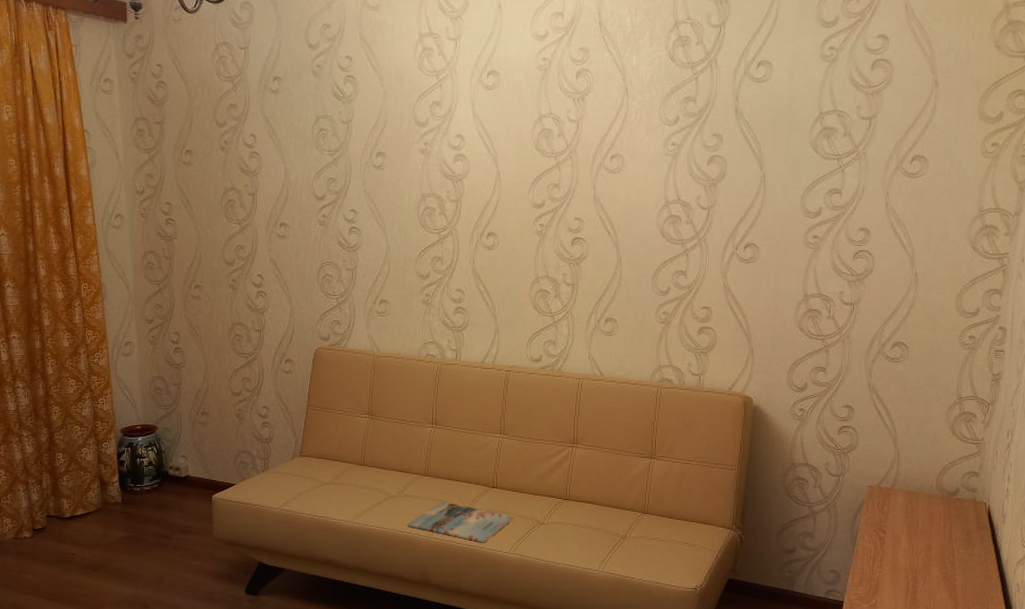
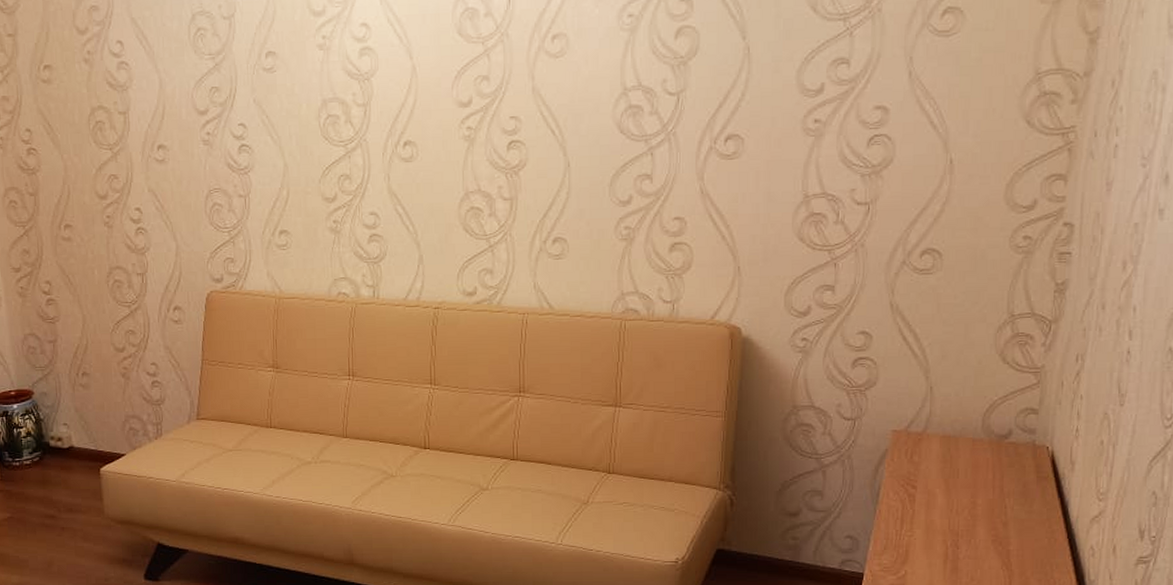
magazine: present [407,501,514,543] -> none [325,466,452,514]

